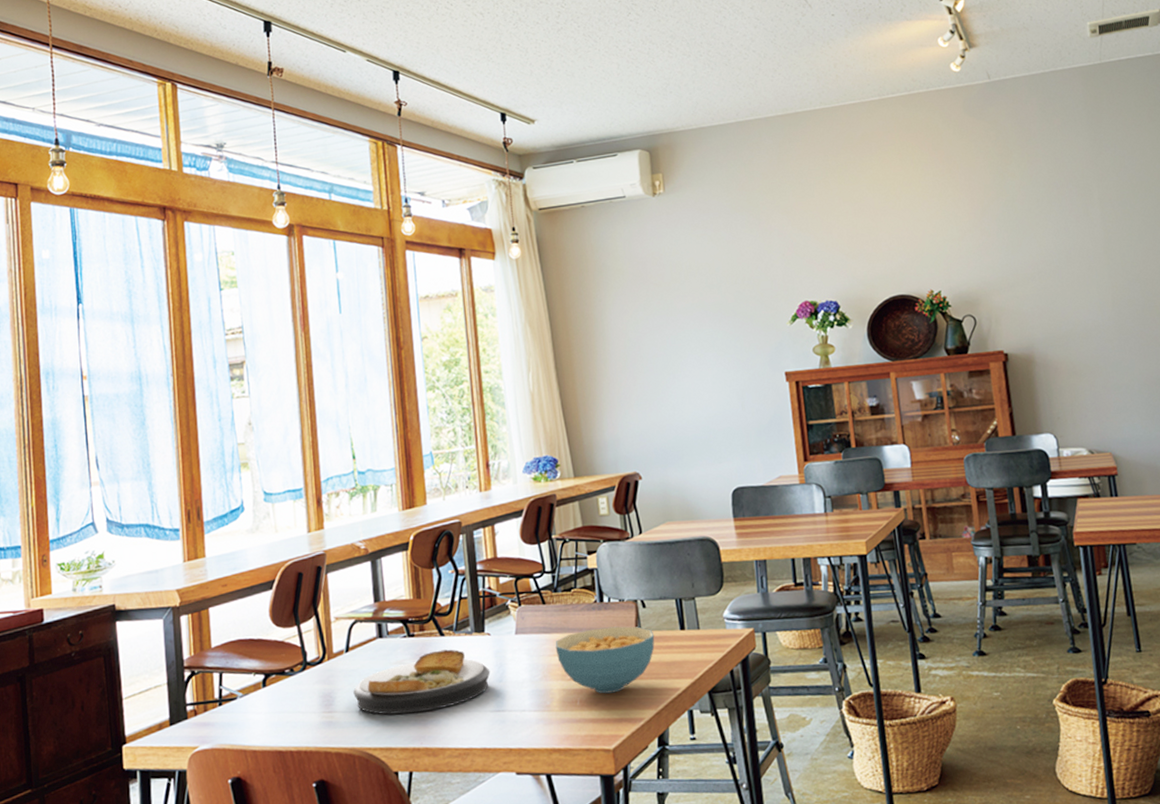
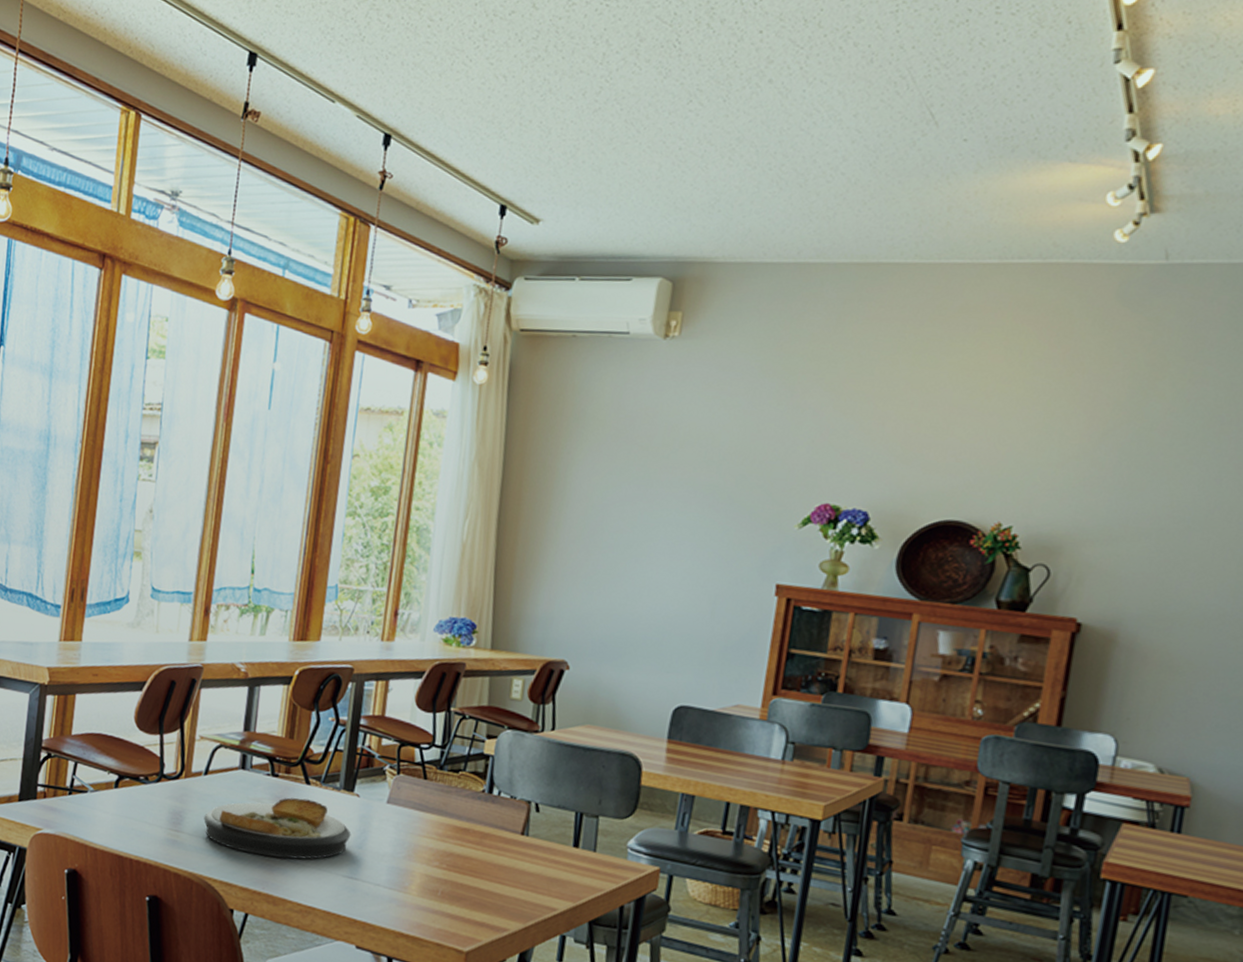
cereal bowl: present [555,626,655,694] -> none [427,818,542,894]

